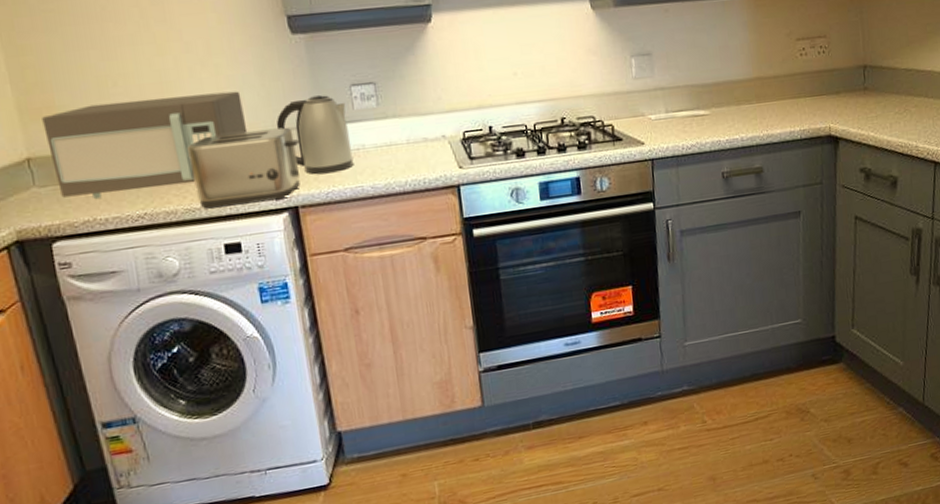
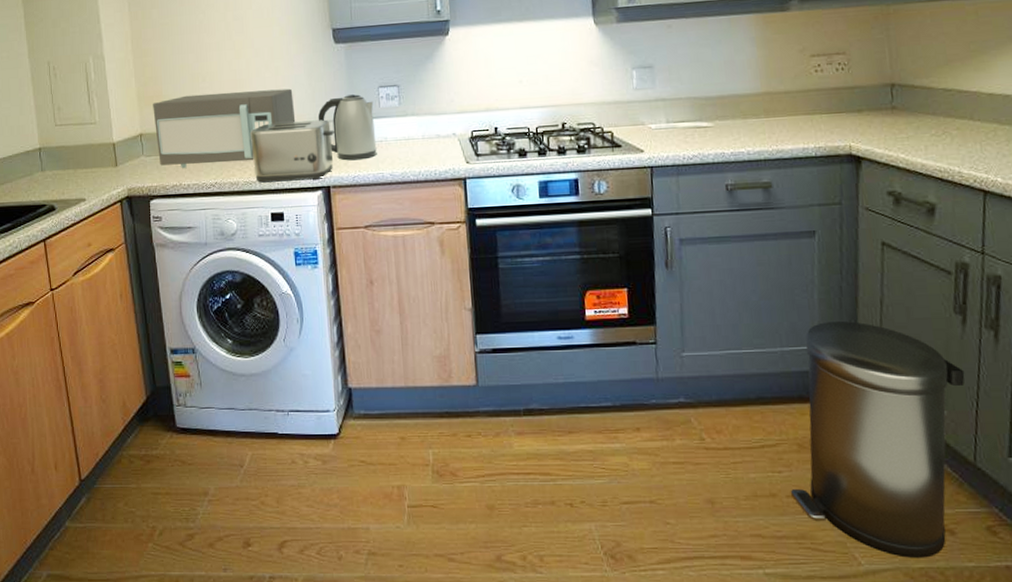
pedal bin: none [780,292,918,494] -> present [790,321,965,558]

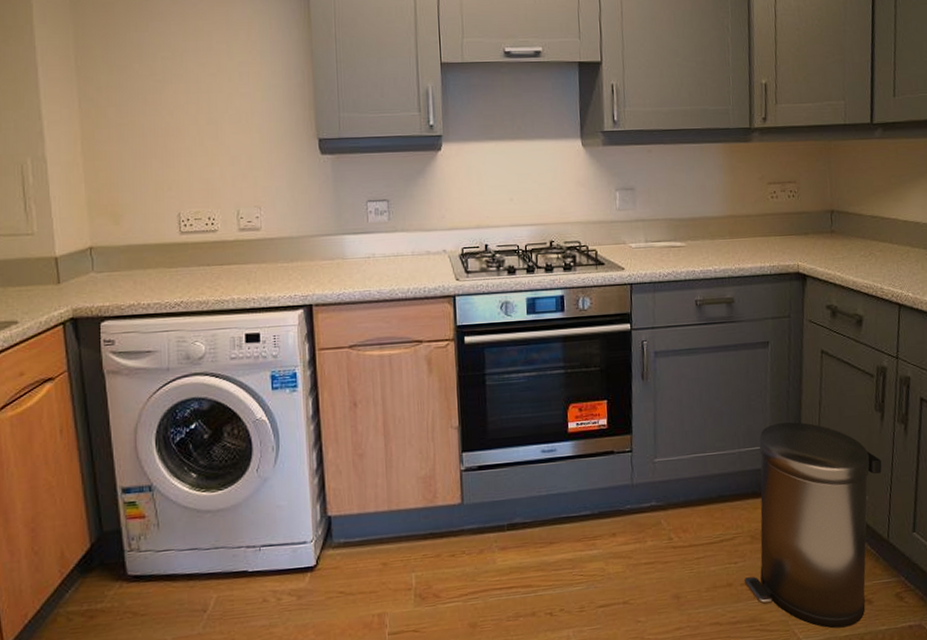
microwave: present [153,88,296,168] -> none [106,200,276,286]
toaster: present [250,119,335,183] -> none [224,234,319,302]
kettle: present [317,94,377,161] -> none [300,208,364,278]

